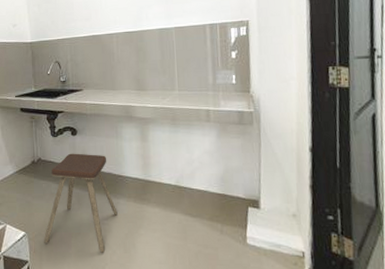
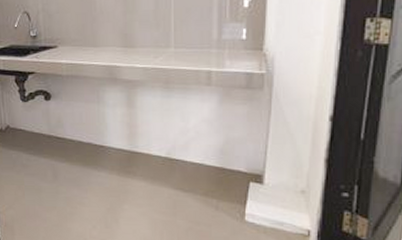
music stool: present [44,153,118,253] -> none [15,120,98,228]

